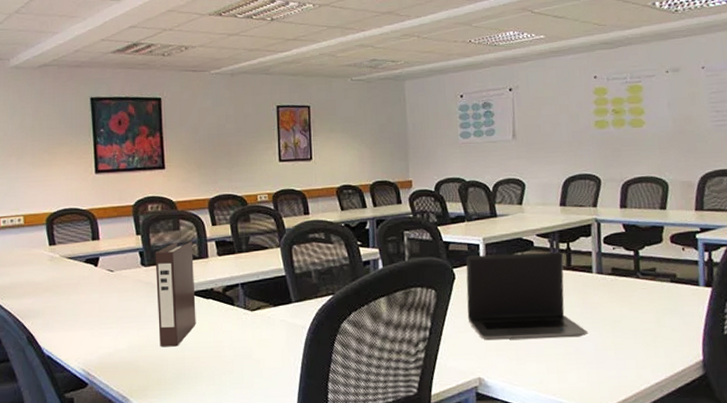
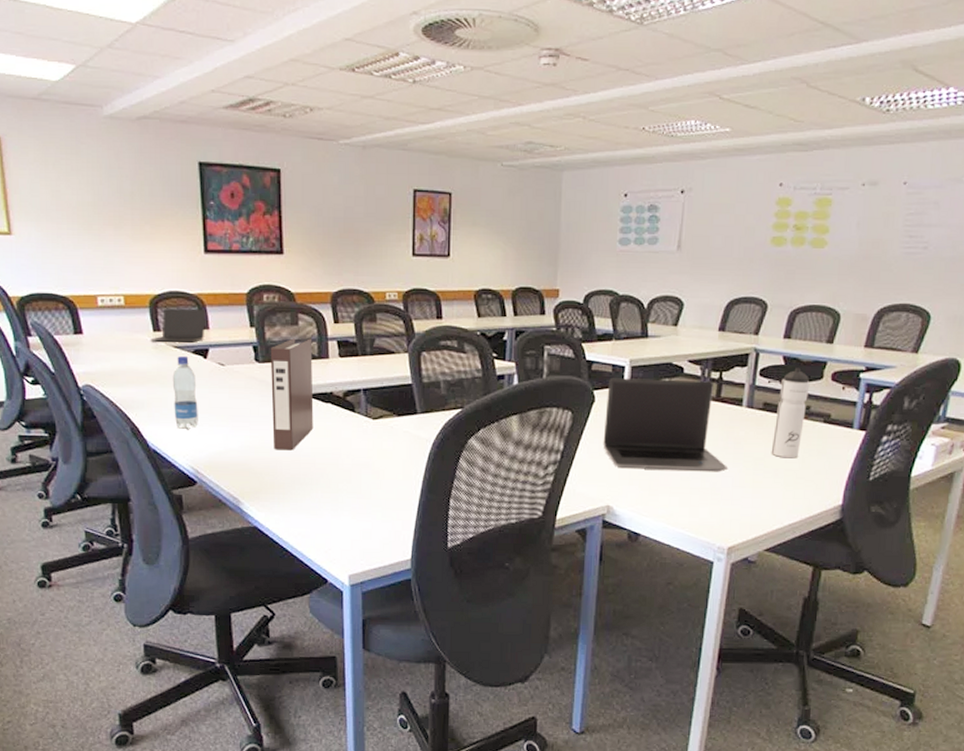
laptop: none [46,222,96,255] -> present [150,308,205,342]
bottle: none [66,266,89,334] -> present [172,356,198,429]
water bottle: none [625,233,653,319] -> present [771,368,810,459]

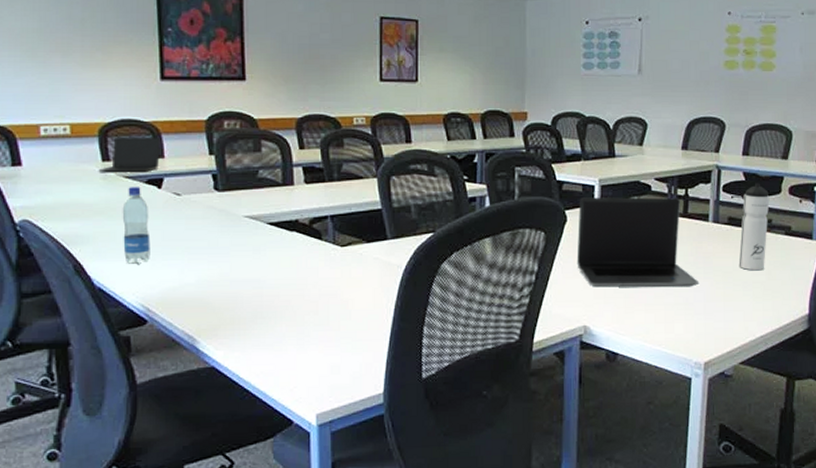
binder: present [270,338,314,451] -> none [230,165,278,283]

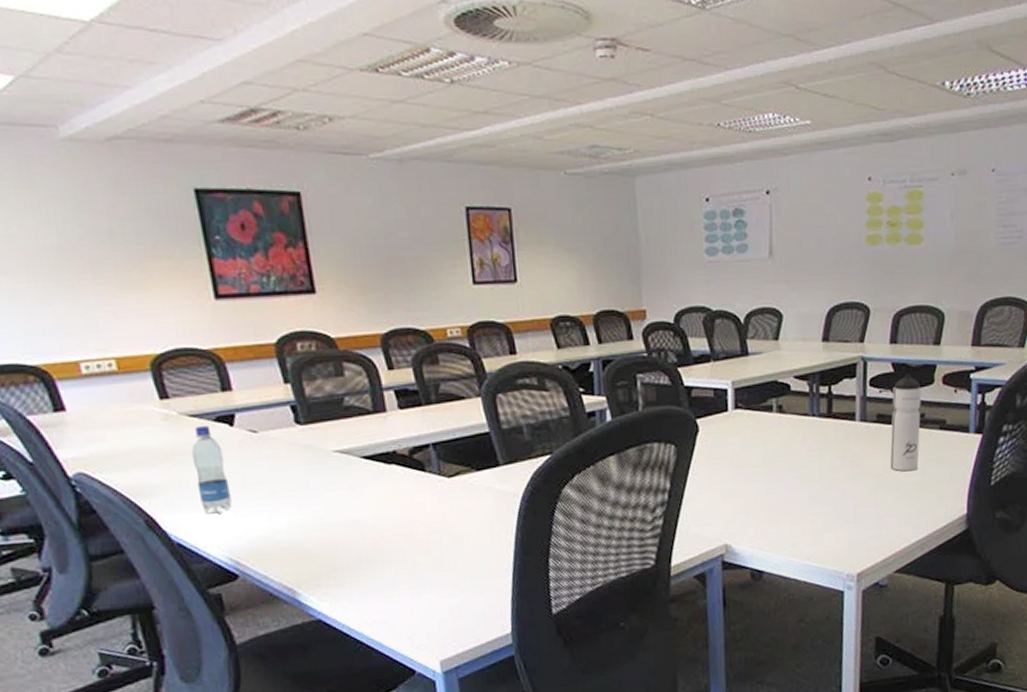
laptop: present [98,136,160,172] -> none [157,366,227,412]
laptop computer: present [577,197,700,288] -> none [711,397,849,502]

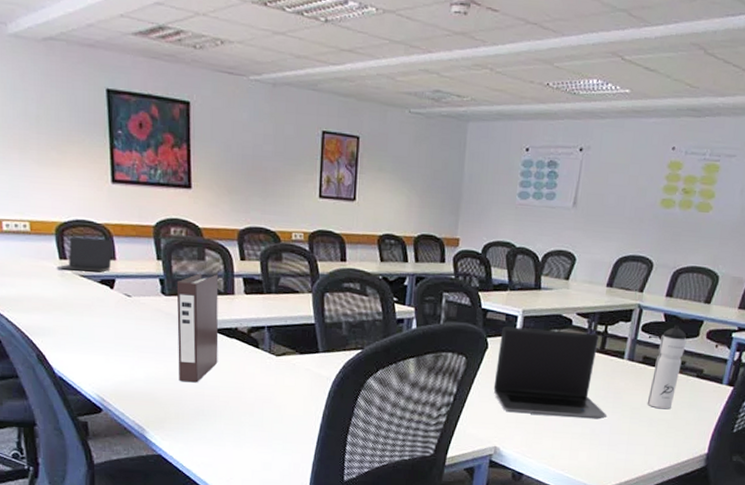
laptop: none [157,366,227,412] -> present [56,236,112,272]
bottle: present [191,426,232,514] -> none [78,285,104,358]
binder: none [312,390,378,526] -> present [176,273,219,383]
laptop computer: none [711,397,849,502] -> present [493,326,608,420]

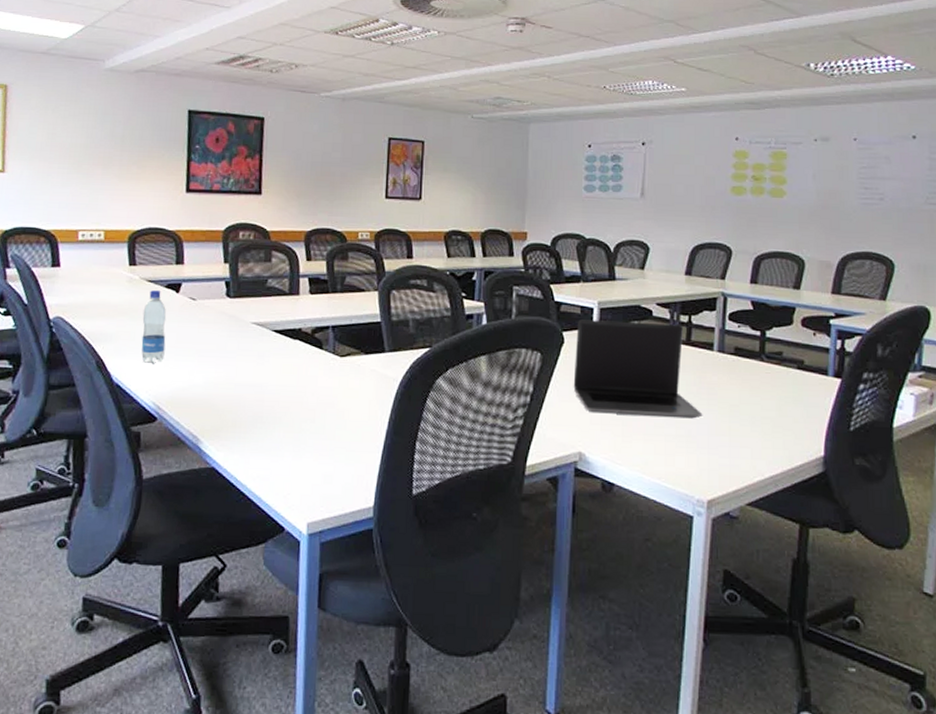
laptop: present [56,236,112,272] -> none [125,243,182,277]
bottle: none [78,285,104,358] -> present [141,290,167,363]
binder: present [176,273,219,383] -> none [238,274,284,388]
water bottle: present [647,325,687,410] -> none [746,313,780,406]

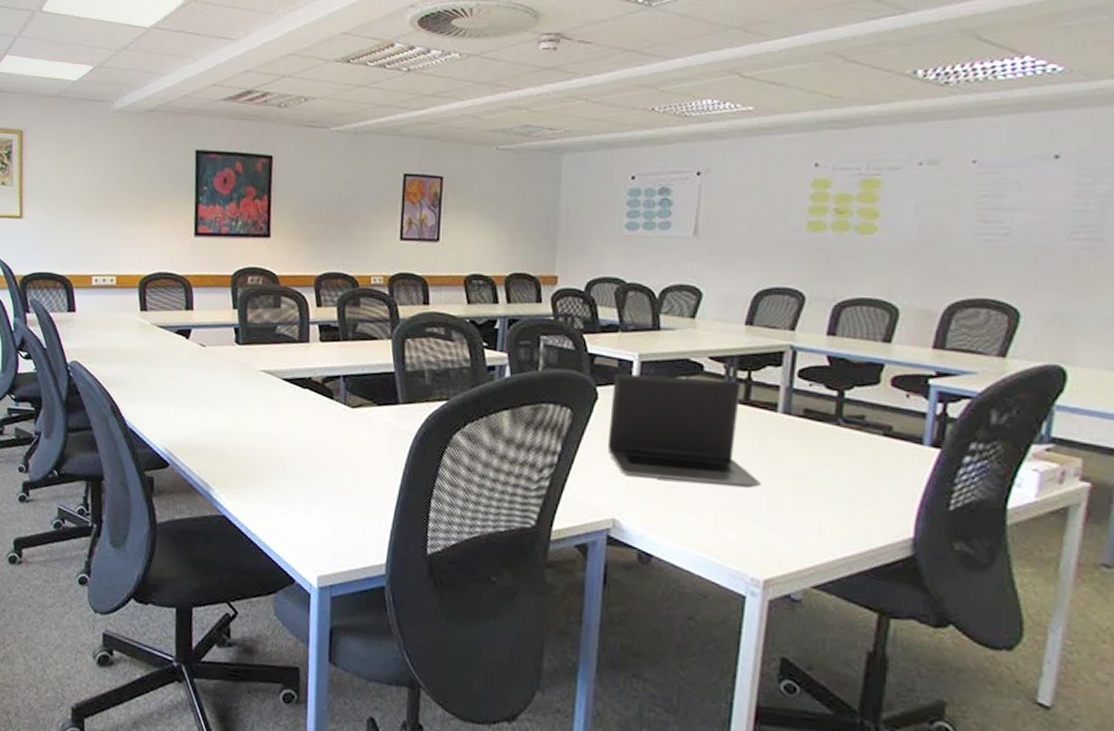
bottle: present [141,290,167,363] -> none [153,336,177,409]

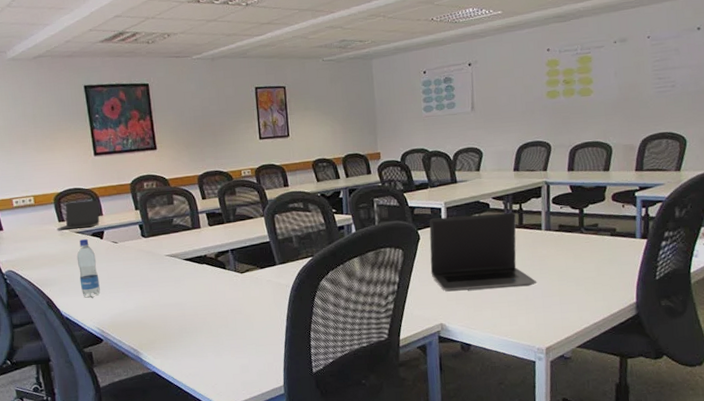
laptop: none [136,288,191,323] -> present [56,199,100,230]
bottle: none [153,336,177,409] -> present [76,239,100,298]

